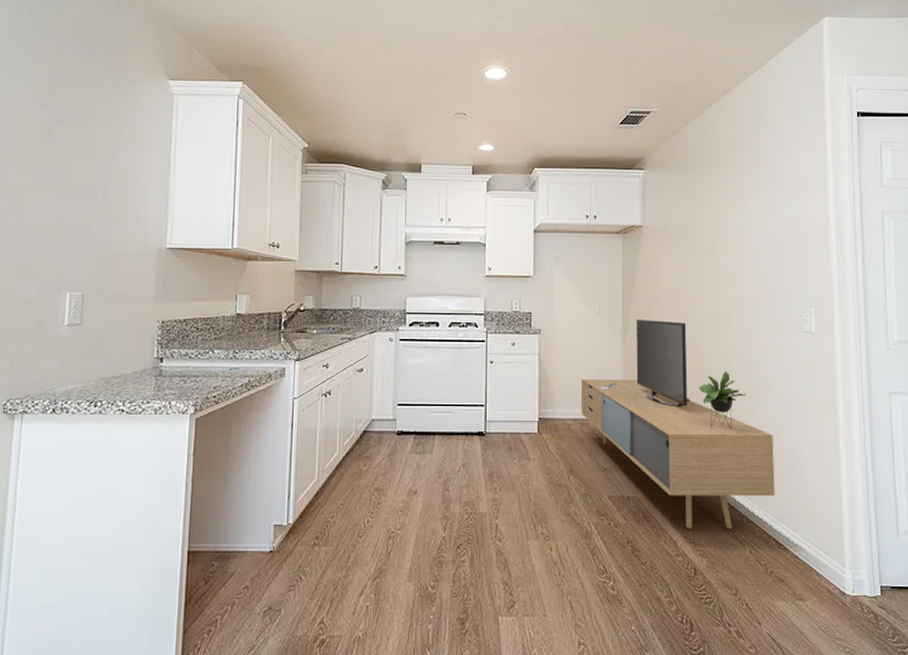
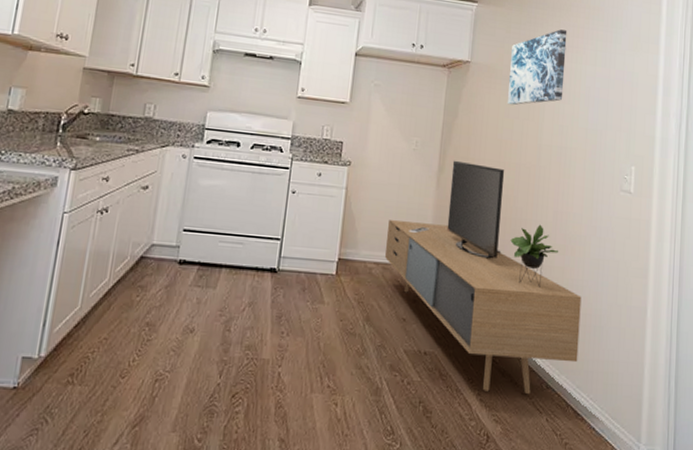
wall art: none [681,185,736,262] -> present [508,29,567,106]

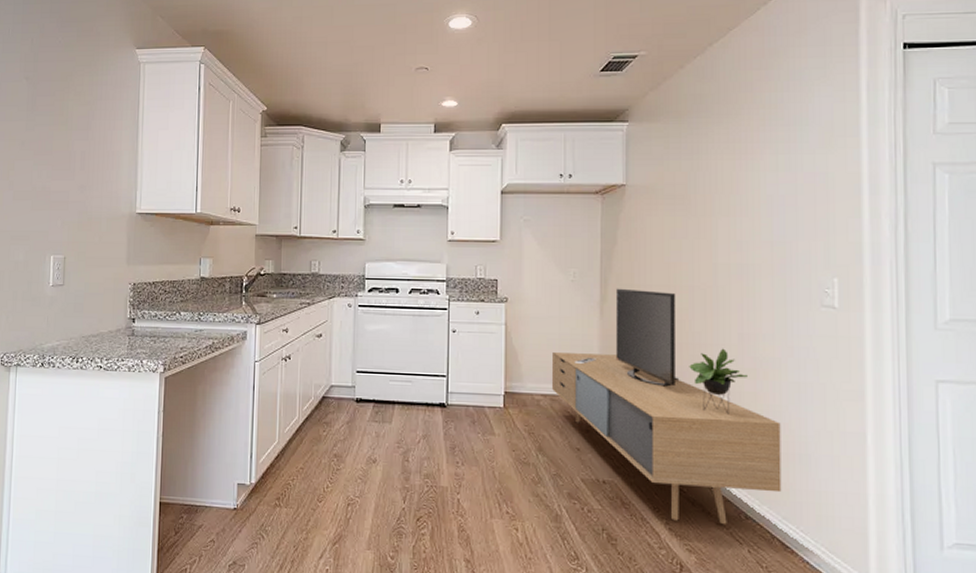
wall art: present [508,29,567,106] -> none [673,137,739,225]

